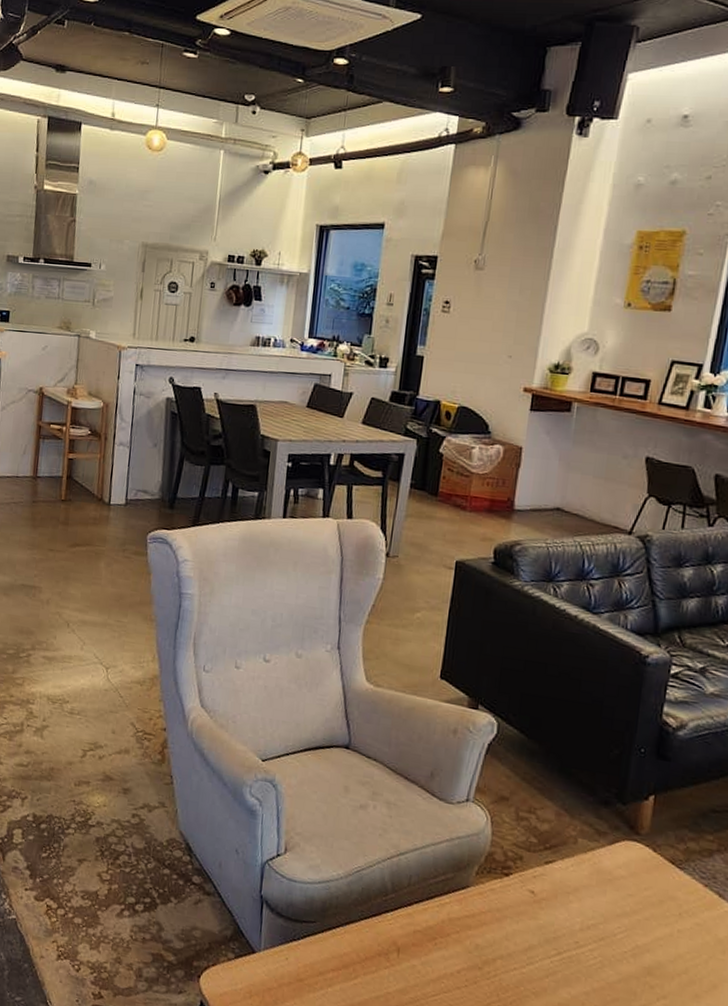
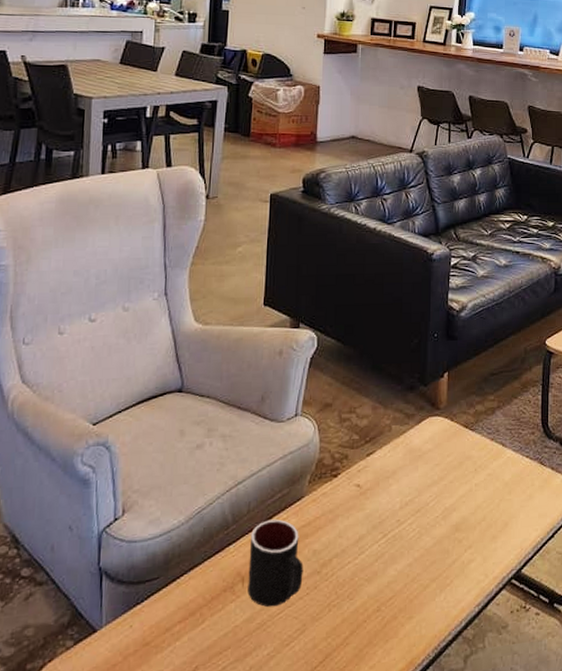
mug: none [402,898,464,988] -> present [248,519,304,608]

